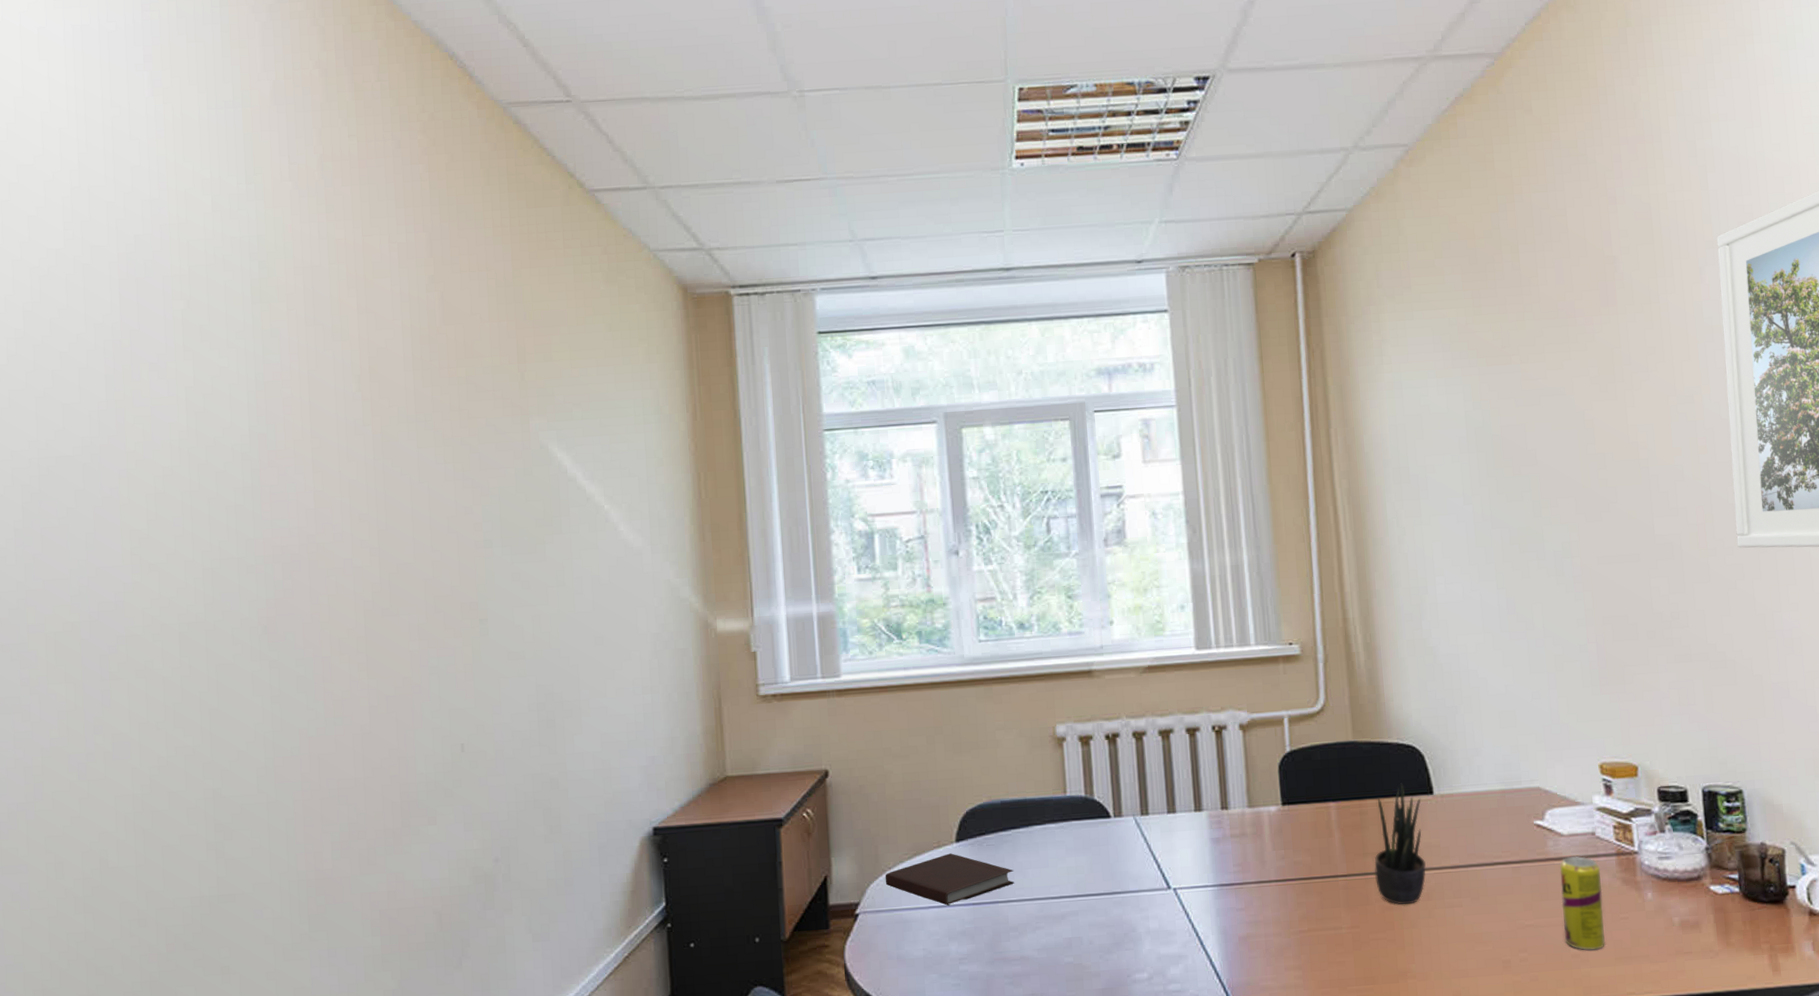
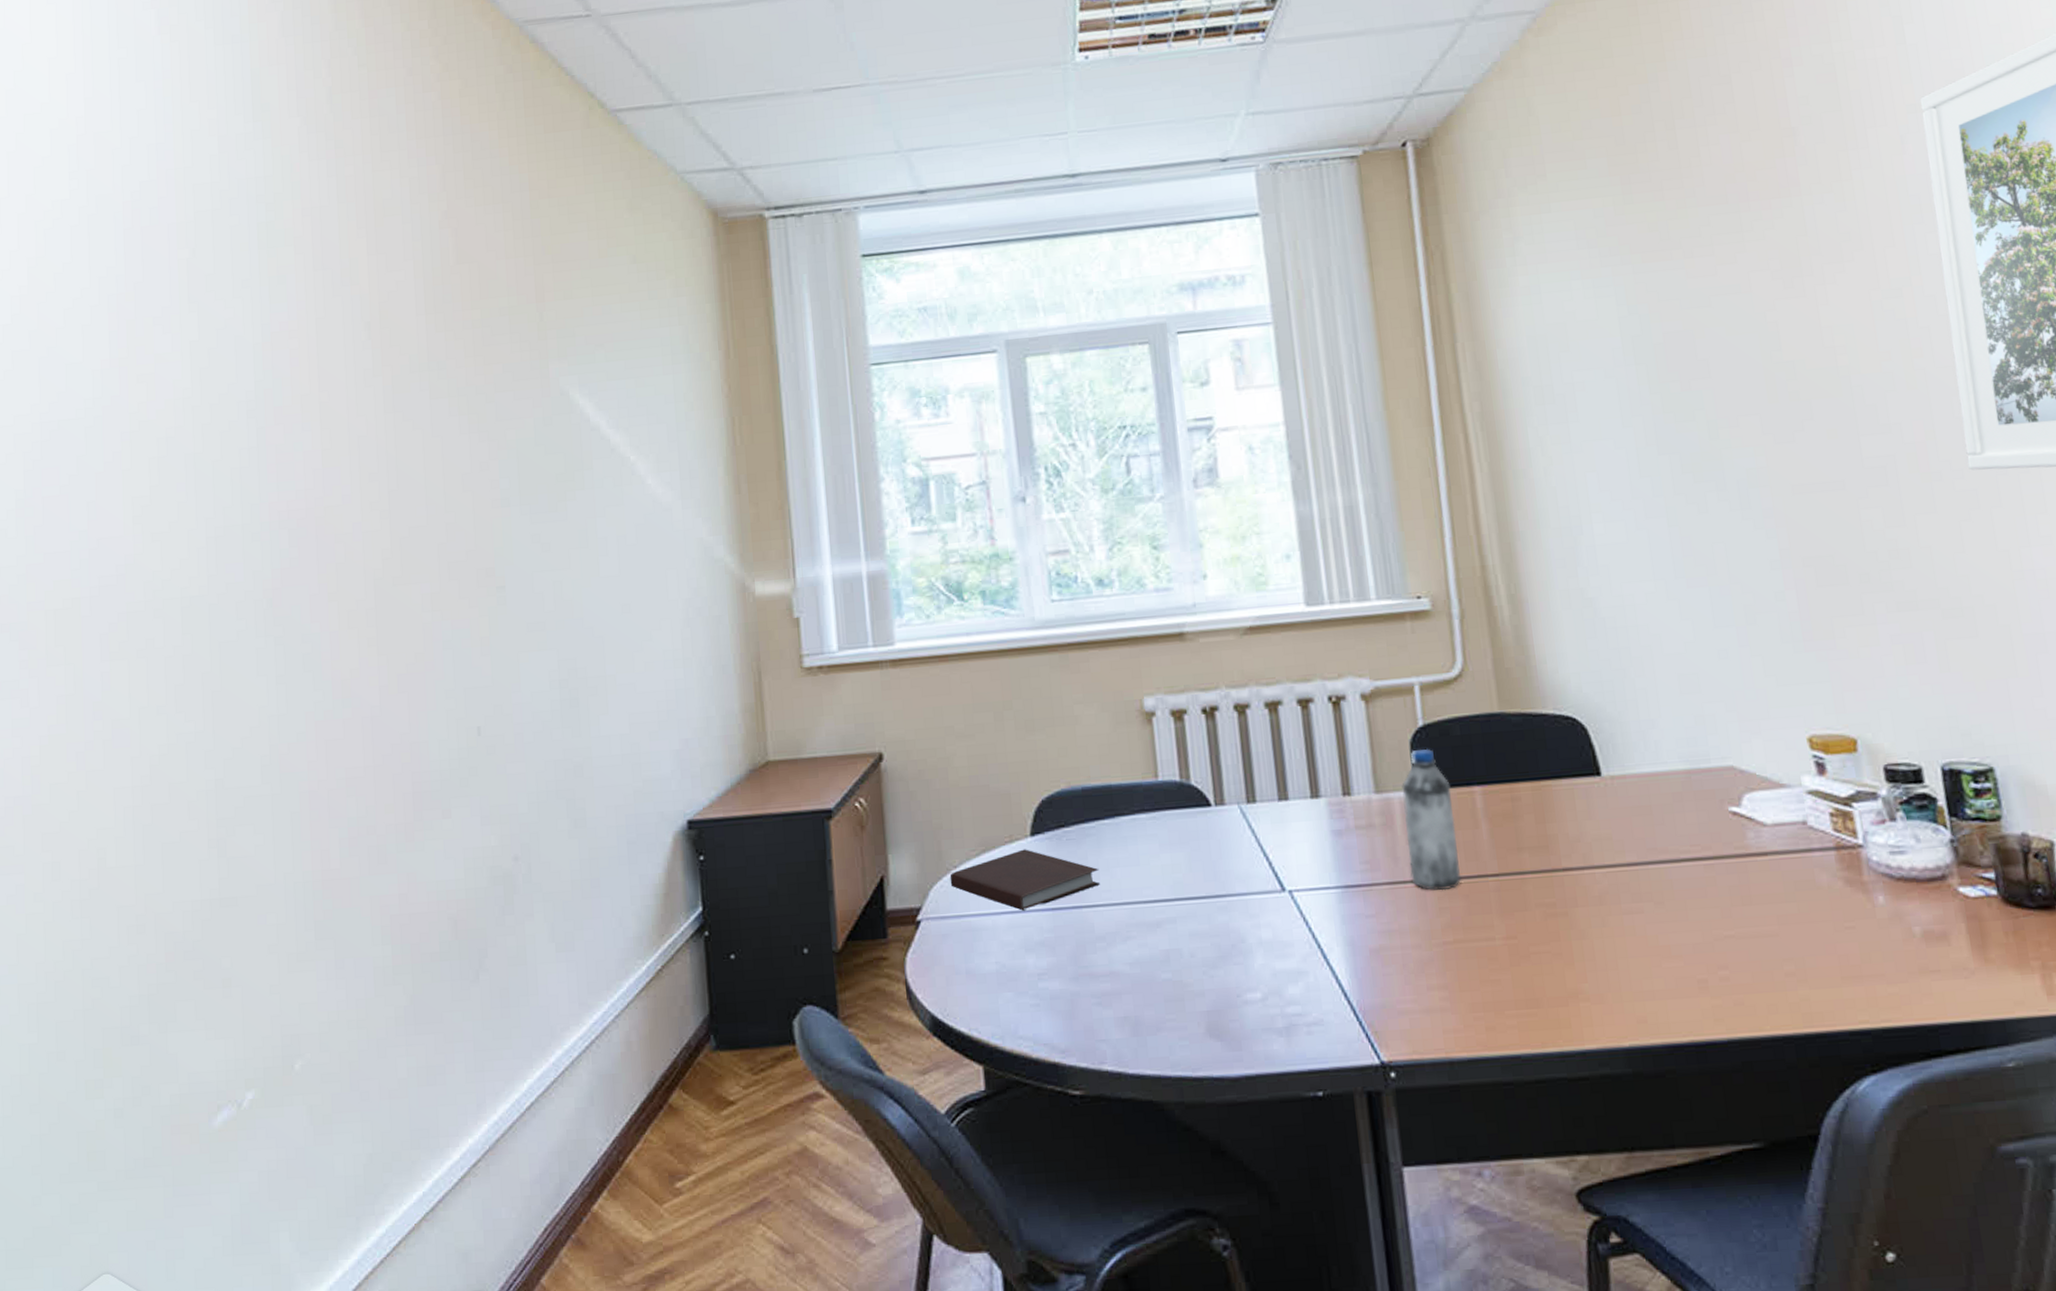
water bottle: none [1270,770,1317,889] -> present [1401,748,1462,891]
potted plant: present [1374,783,1426,905] -> none [1532,762,1596,911]
beverage can: present [1560,856,1606,951] -> none [1764,850,1828,968]

